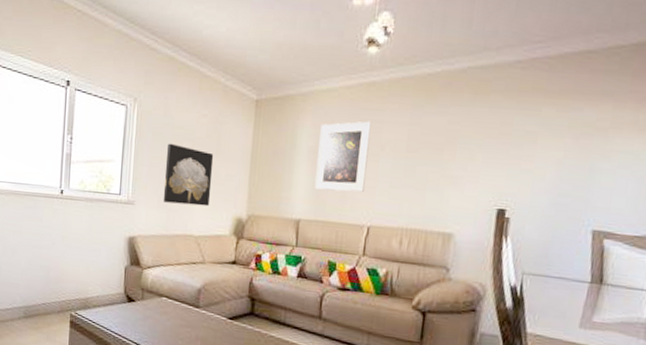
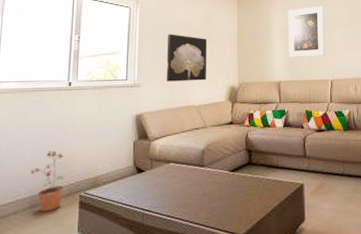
potted plant: none [25,262,57,325] -> present [31,151,65,212]

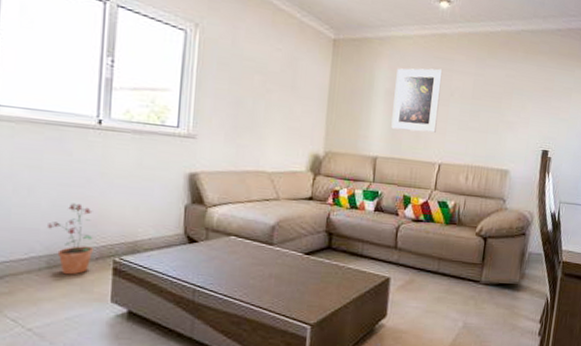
wall art: present [166,34,208,82] -> none [231,75,289,143]

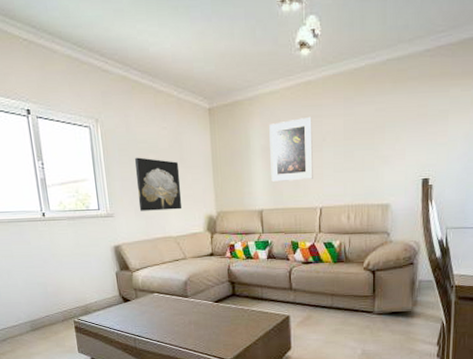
potted plant: present [48,203,94,275] -> none [25,280,60,335]
wall art: none [231,75,289,143] -> present [134,157,183,211]

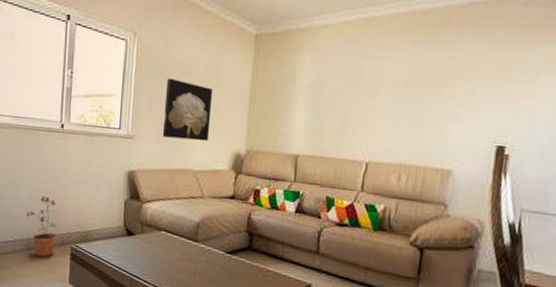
potted plant: none [25,280,60,335] -> present [26,196,58,257]
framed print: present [269,116,313,182] -> none [313,56,371,129]

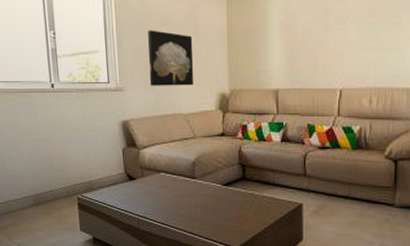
potted plant: present [26,196,58,257] -> none [30,153,63,210]

